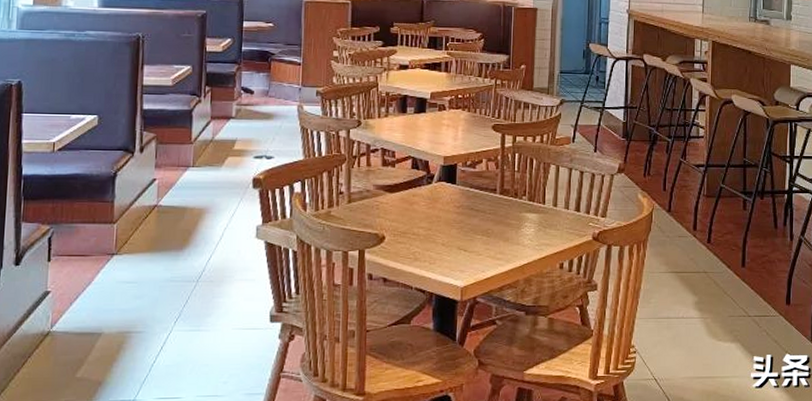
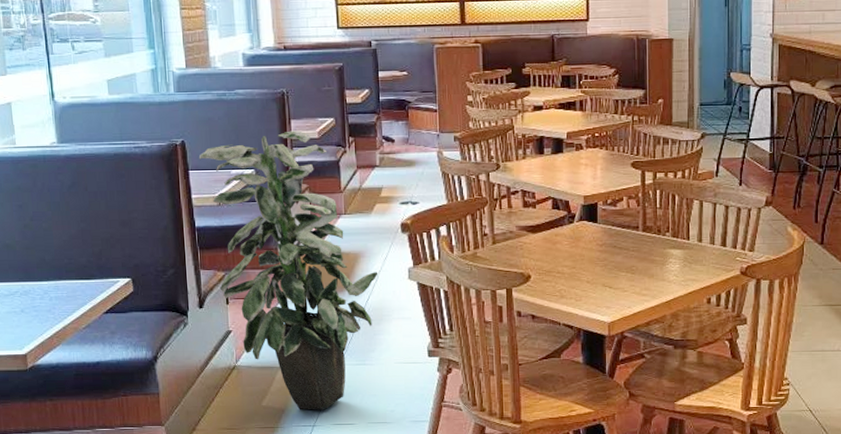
indoor plant: none [35,76,224,382] -> present [198,130,378,410]

